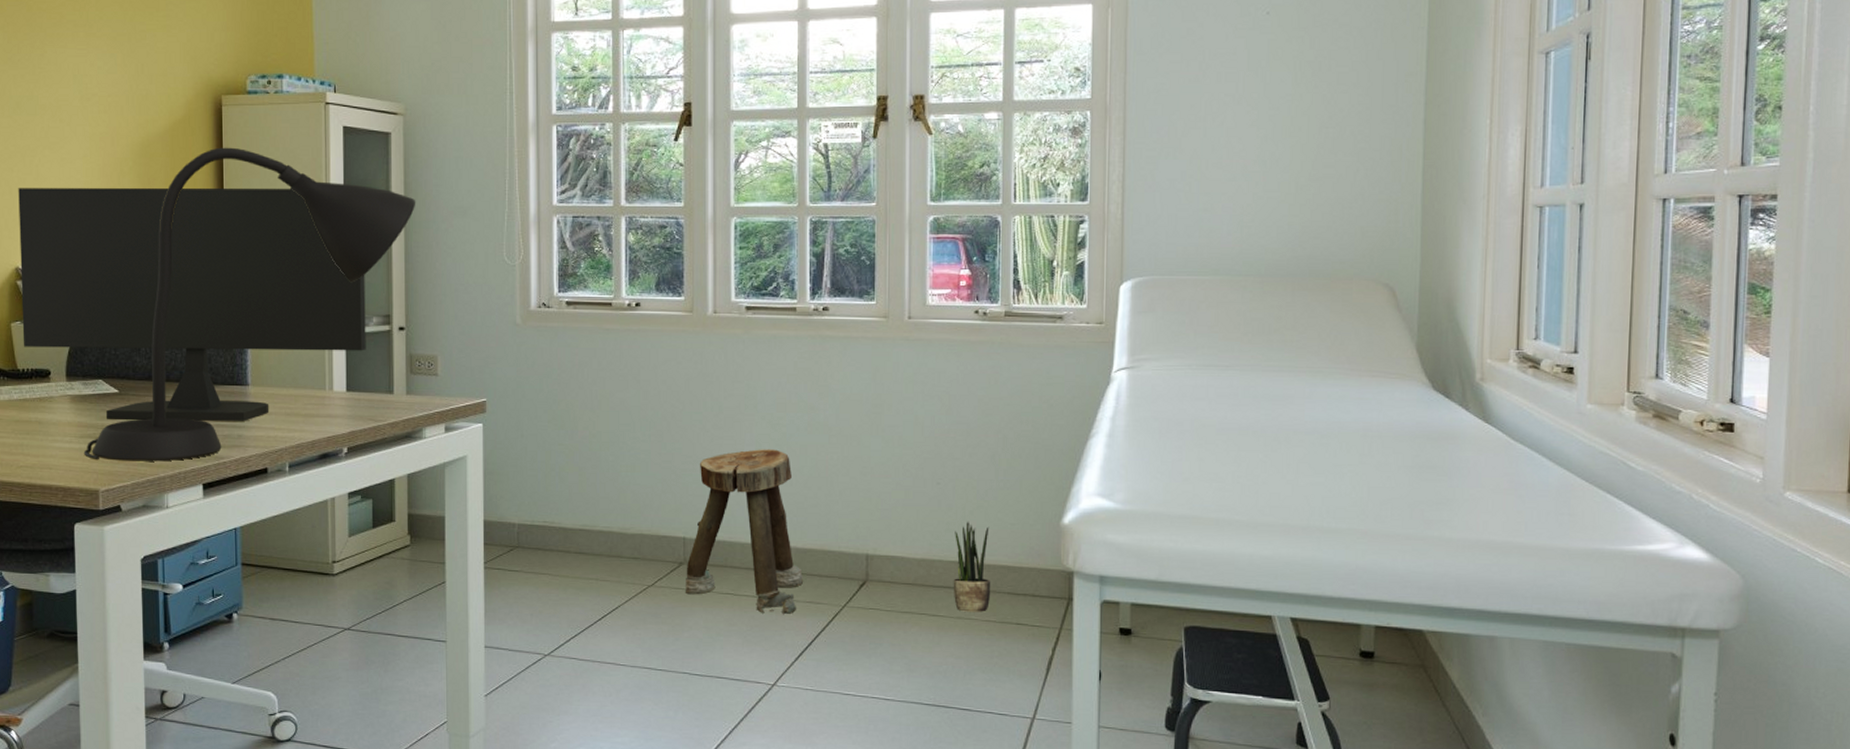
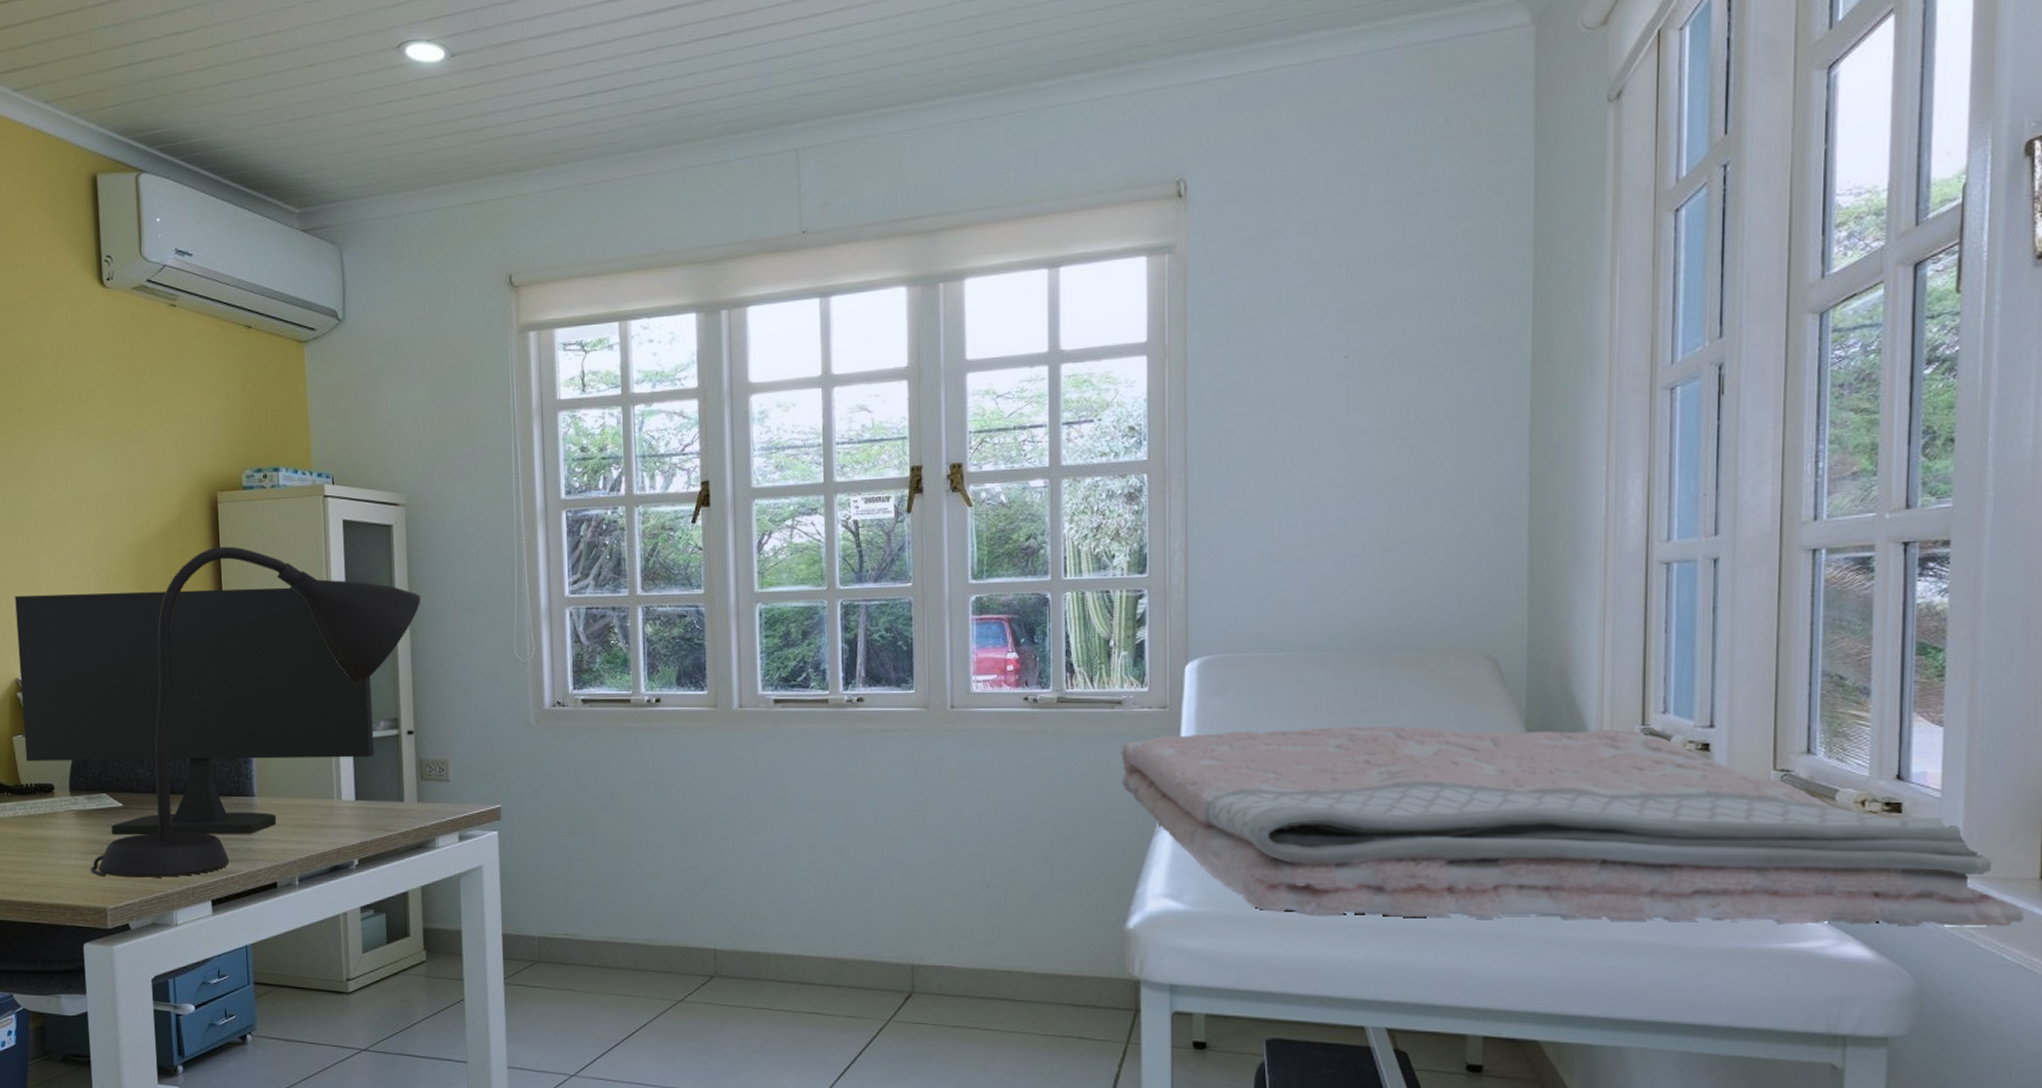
stool: present [686,449,803,614] -> none [717,853,843,1030]
potted plant: present [953,521,991,612] -> none [1007,927,1050,1026]
towel: none [1061,344,1834,534] -> present [1121,725,2024,927]

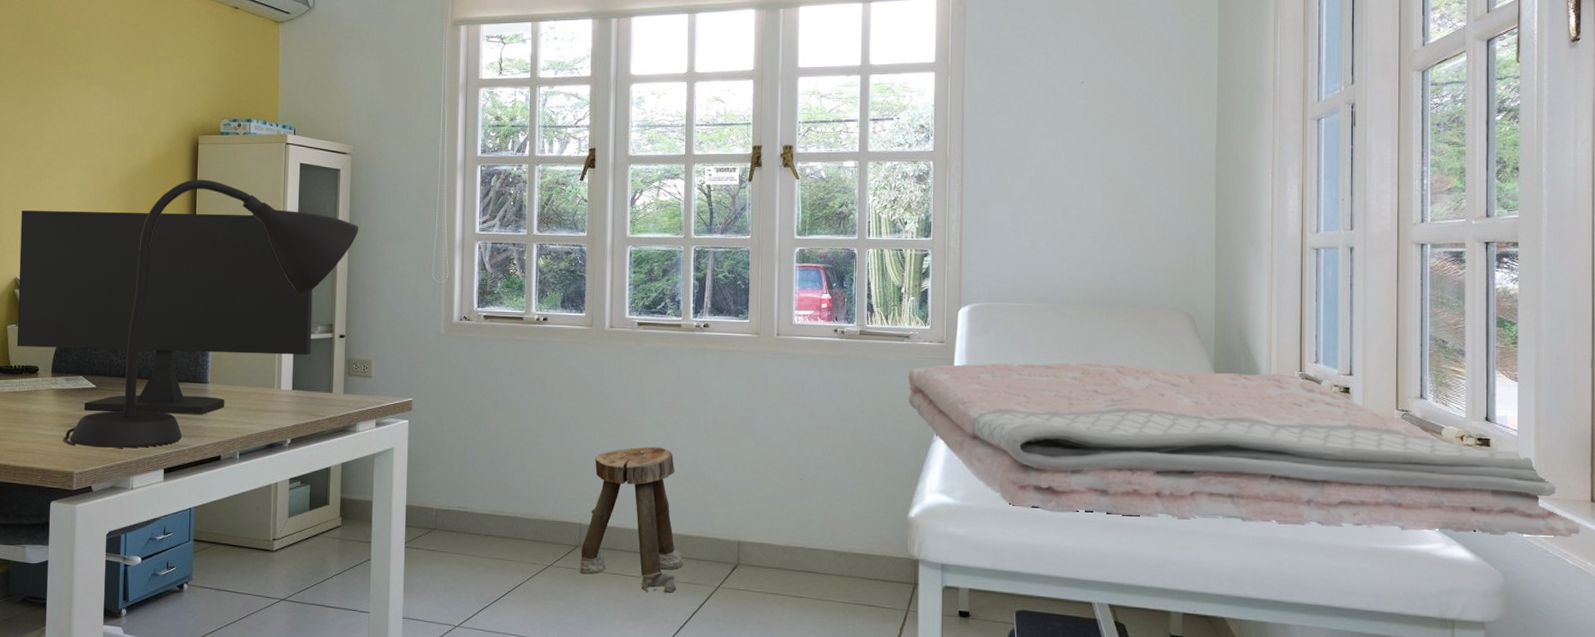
stool: none [717,853,843,1030] -> present [580,446,682,593]

